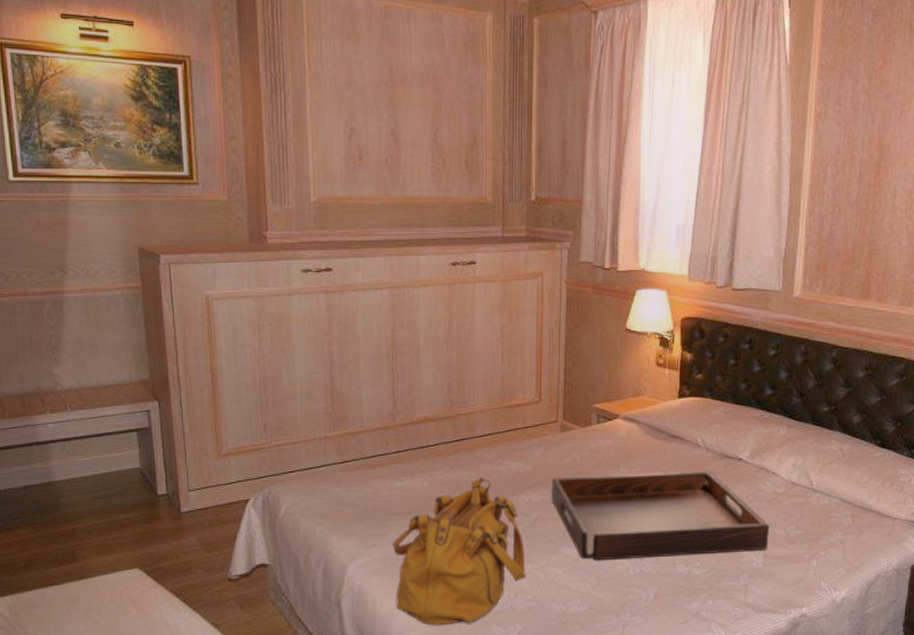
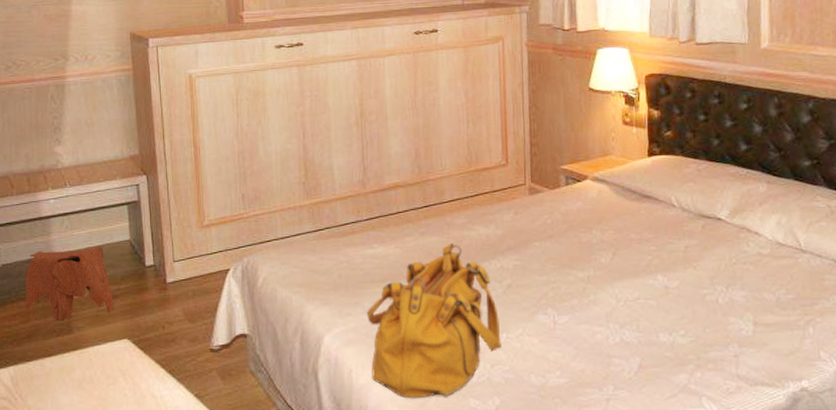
toy elephant: none [22,474,123,548] -> present [25,246,114,320]
serving tray: present [551,470,769,561] -> none [522,231,758,329]

